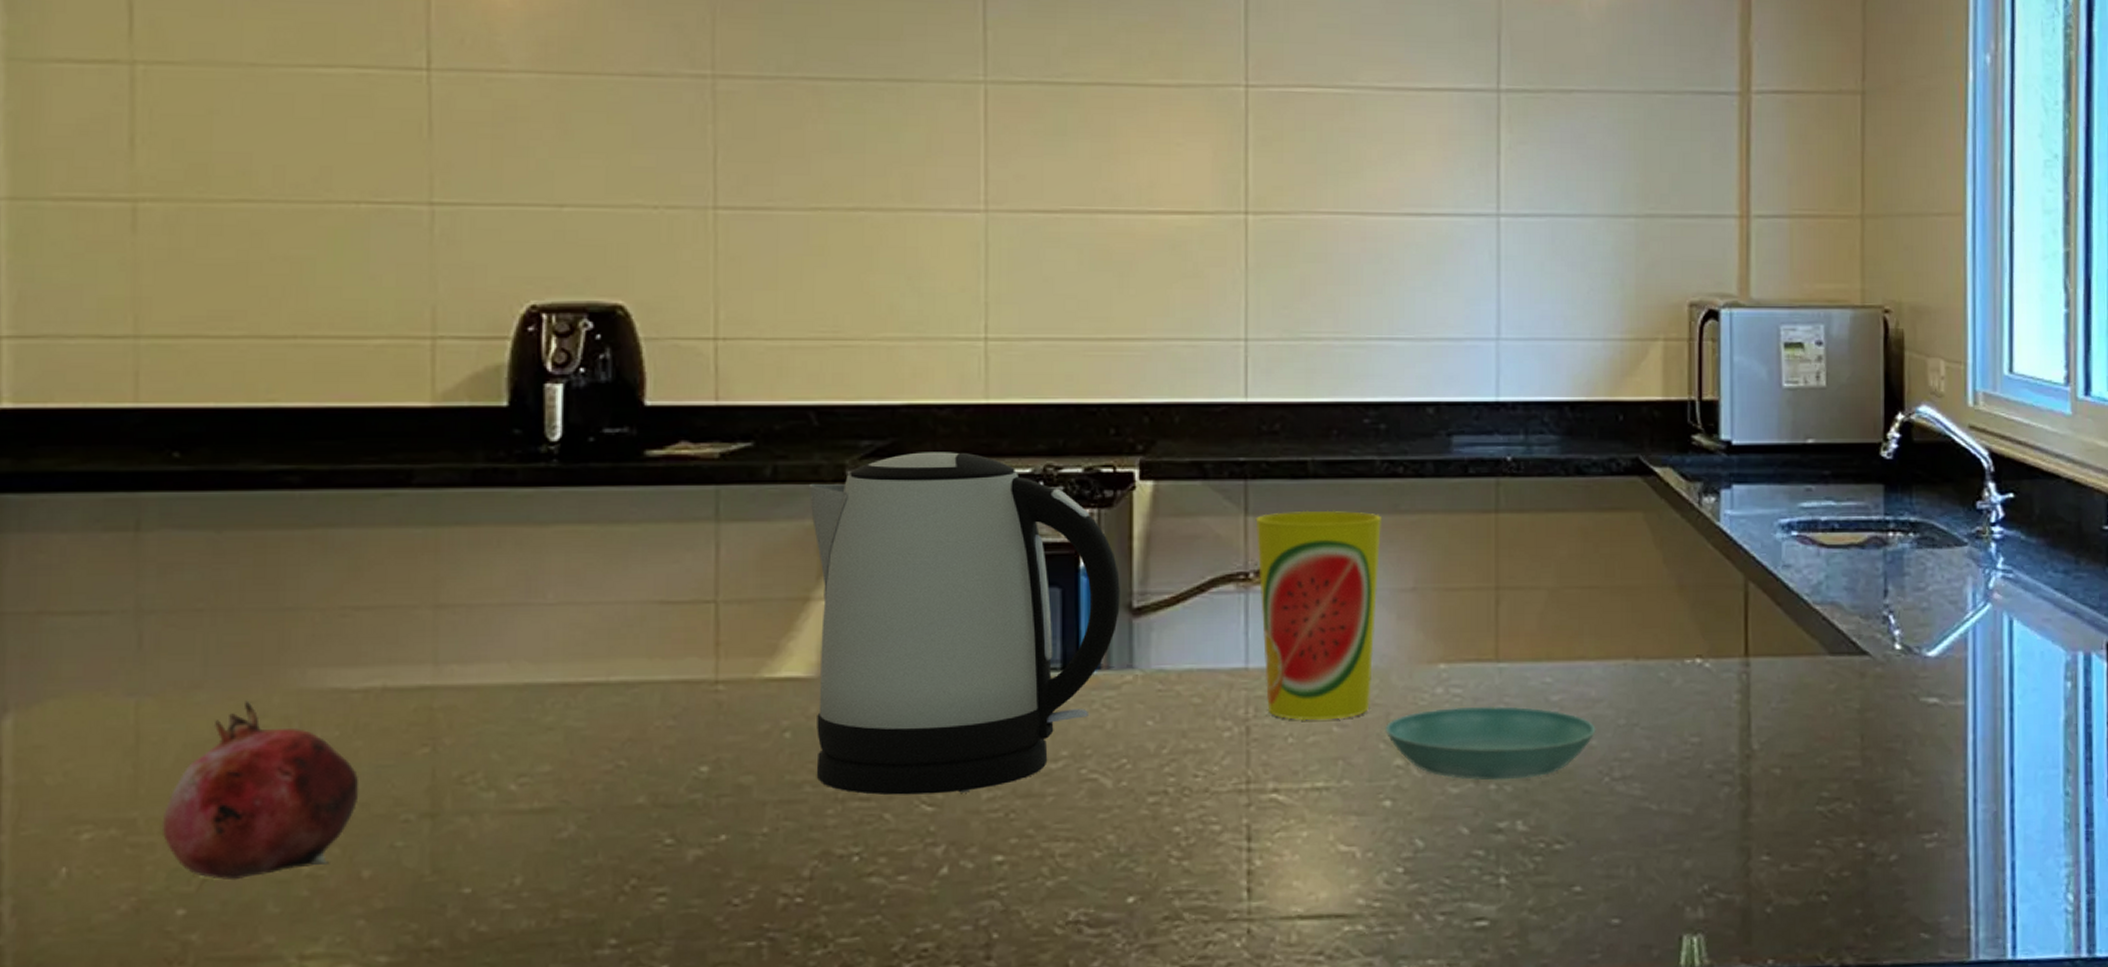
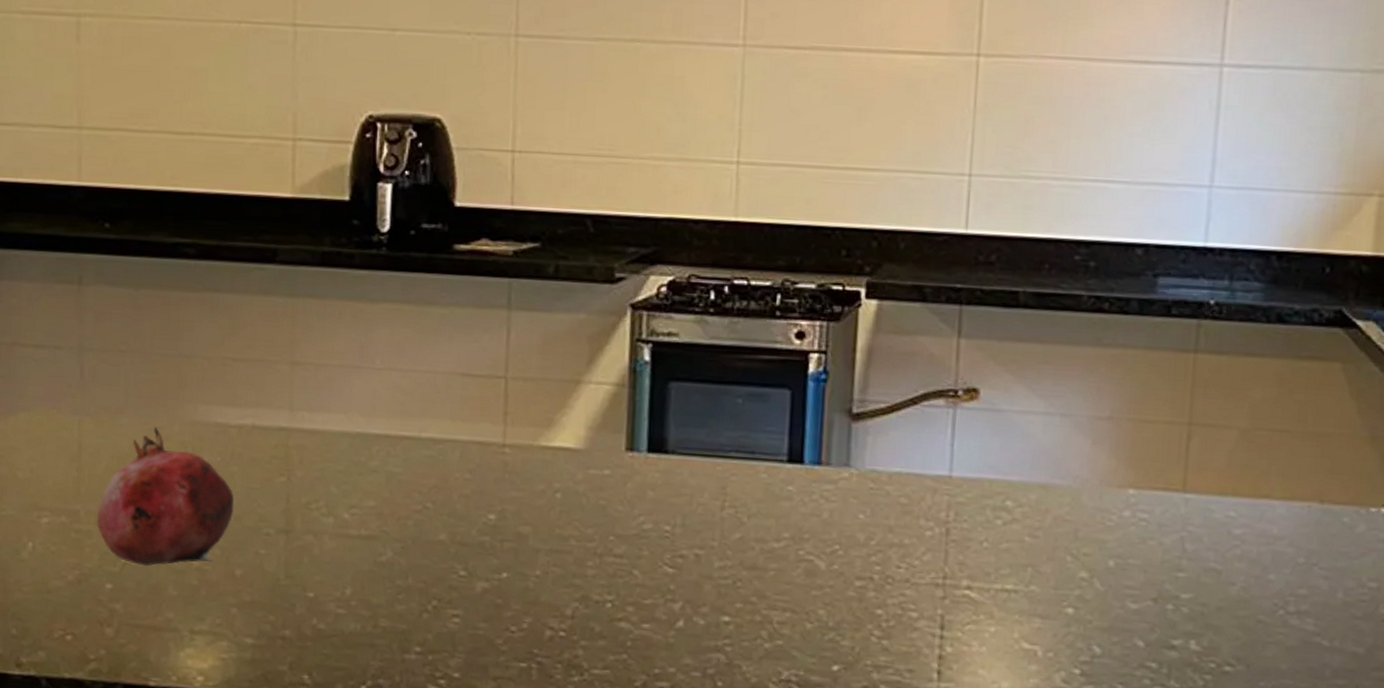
kettle: present [808,452,1120,795] -> none [580,260,843,560]
cup: present [1255,510,1383,721] -> none [966,337,1086,530]
saucer: present [1385,706,1596,781] -> none [1073,530,1275,603]

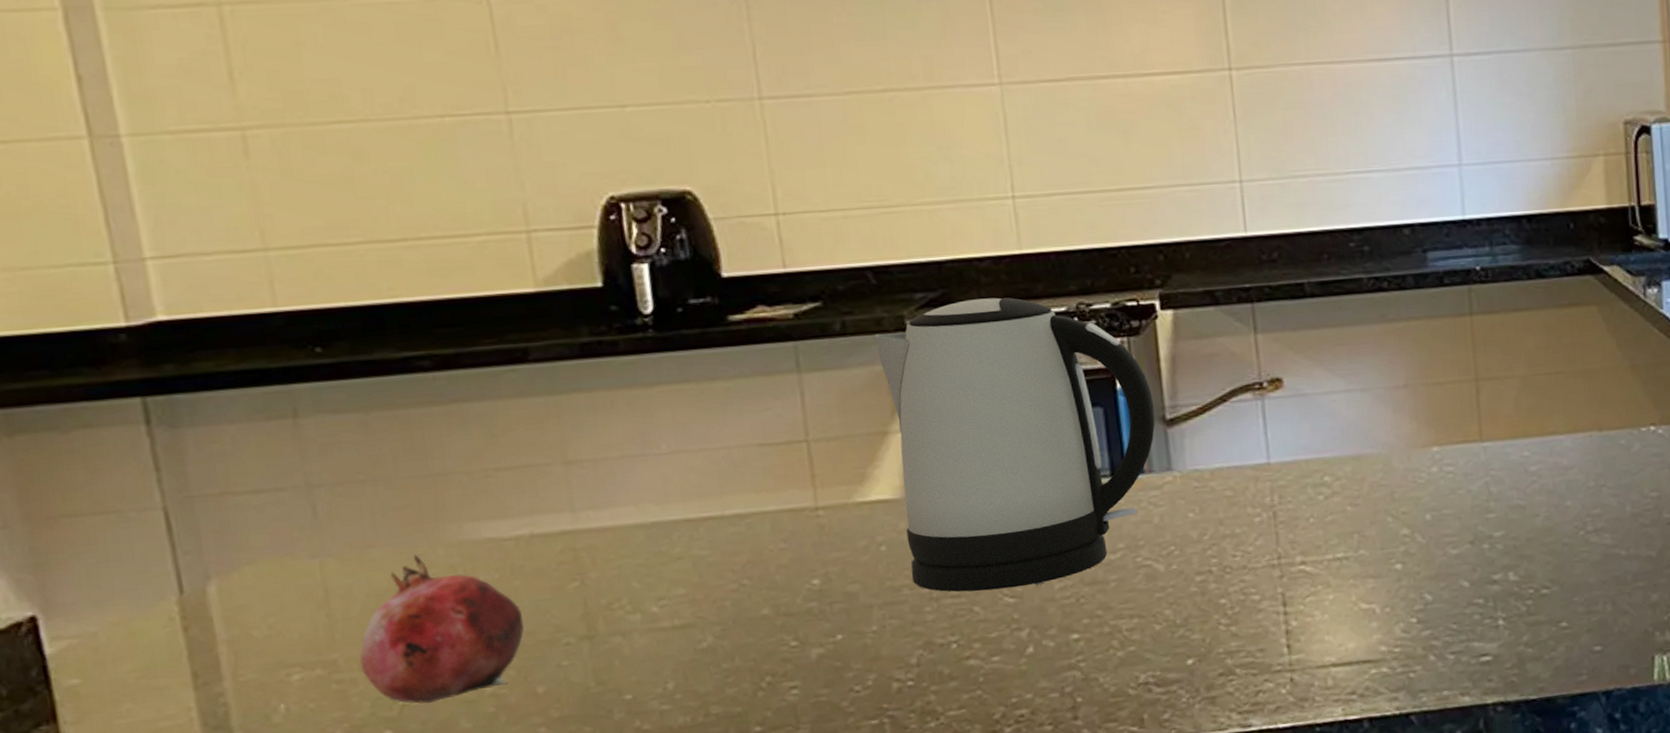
kettle: none [580,260,843,560] -> present [874,297,1155,592]

